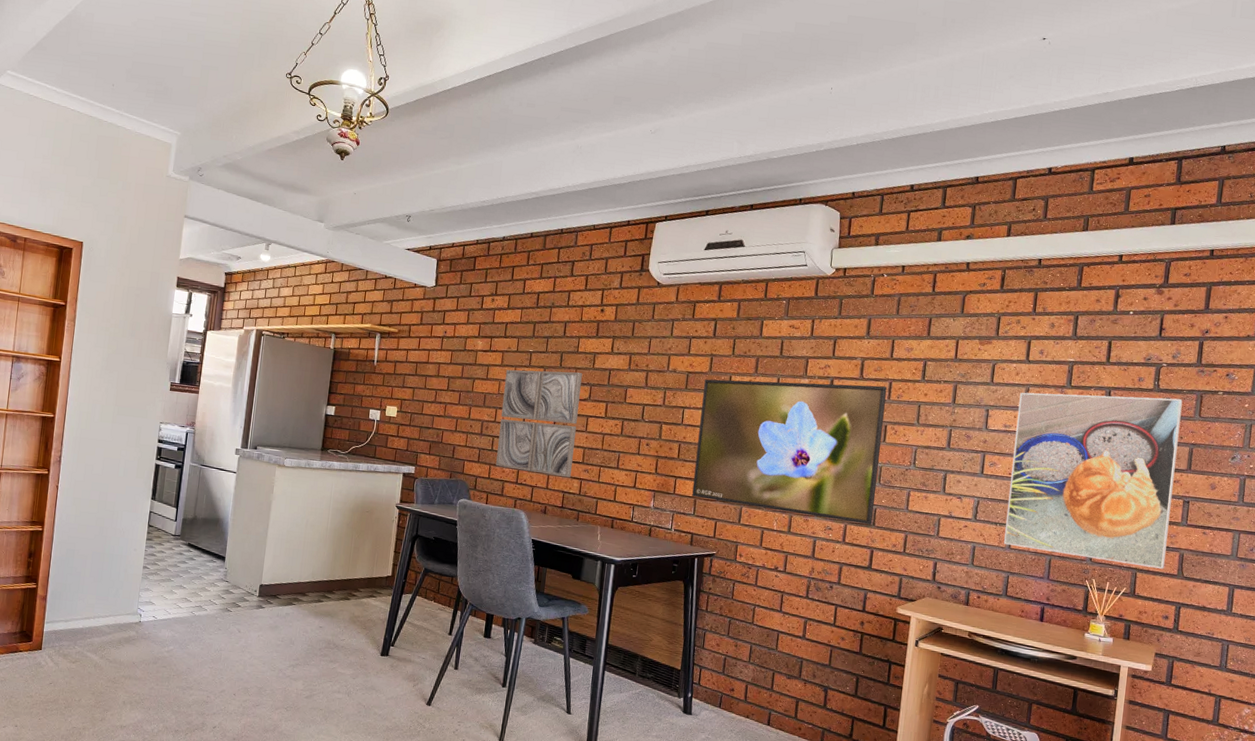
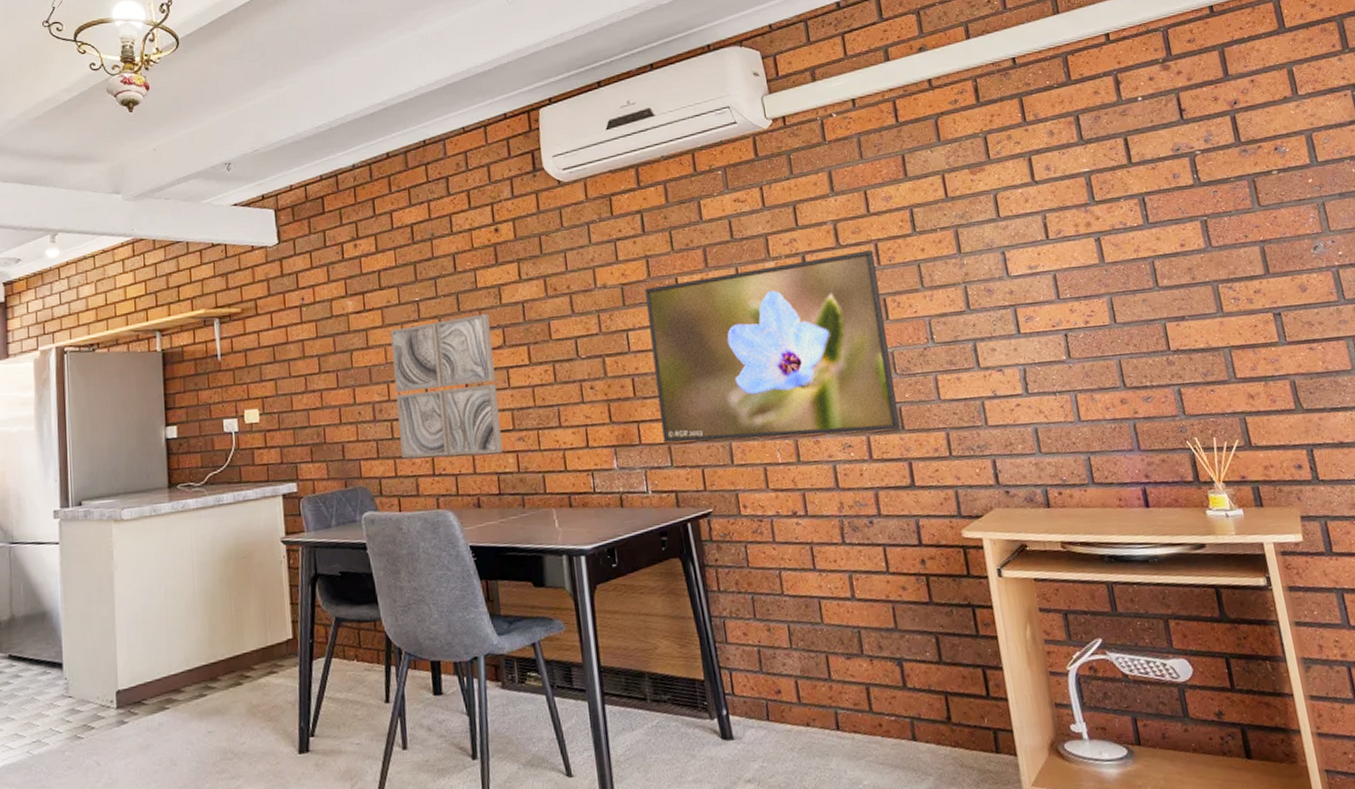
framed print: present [1004,392,1183,569] -> none [1036,189,1277,418]

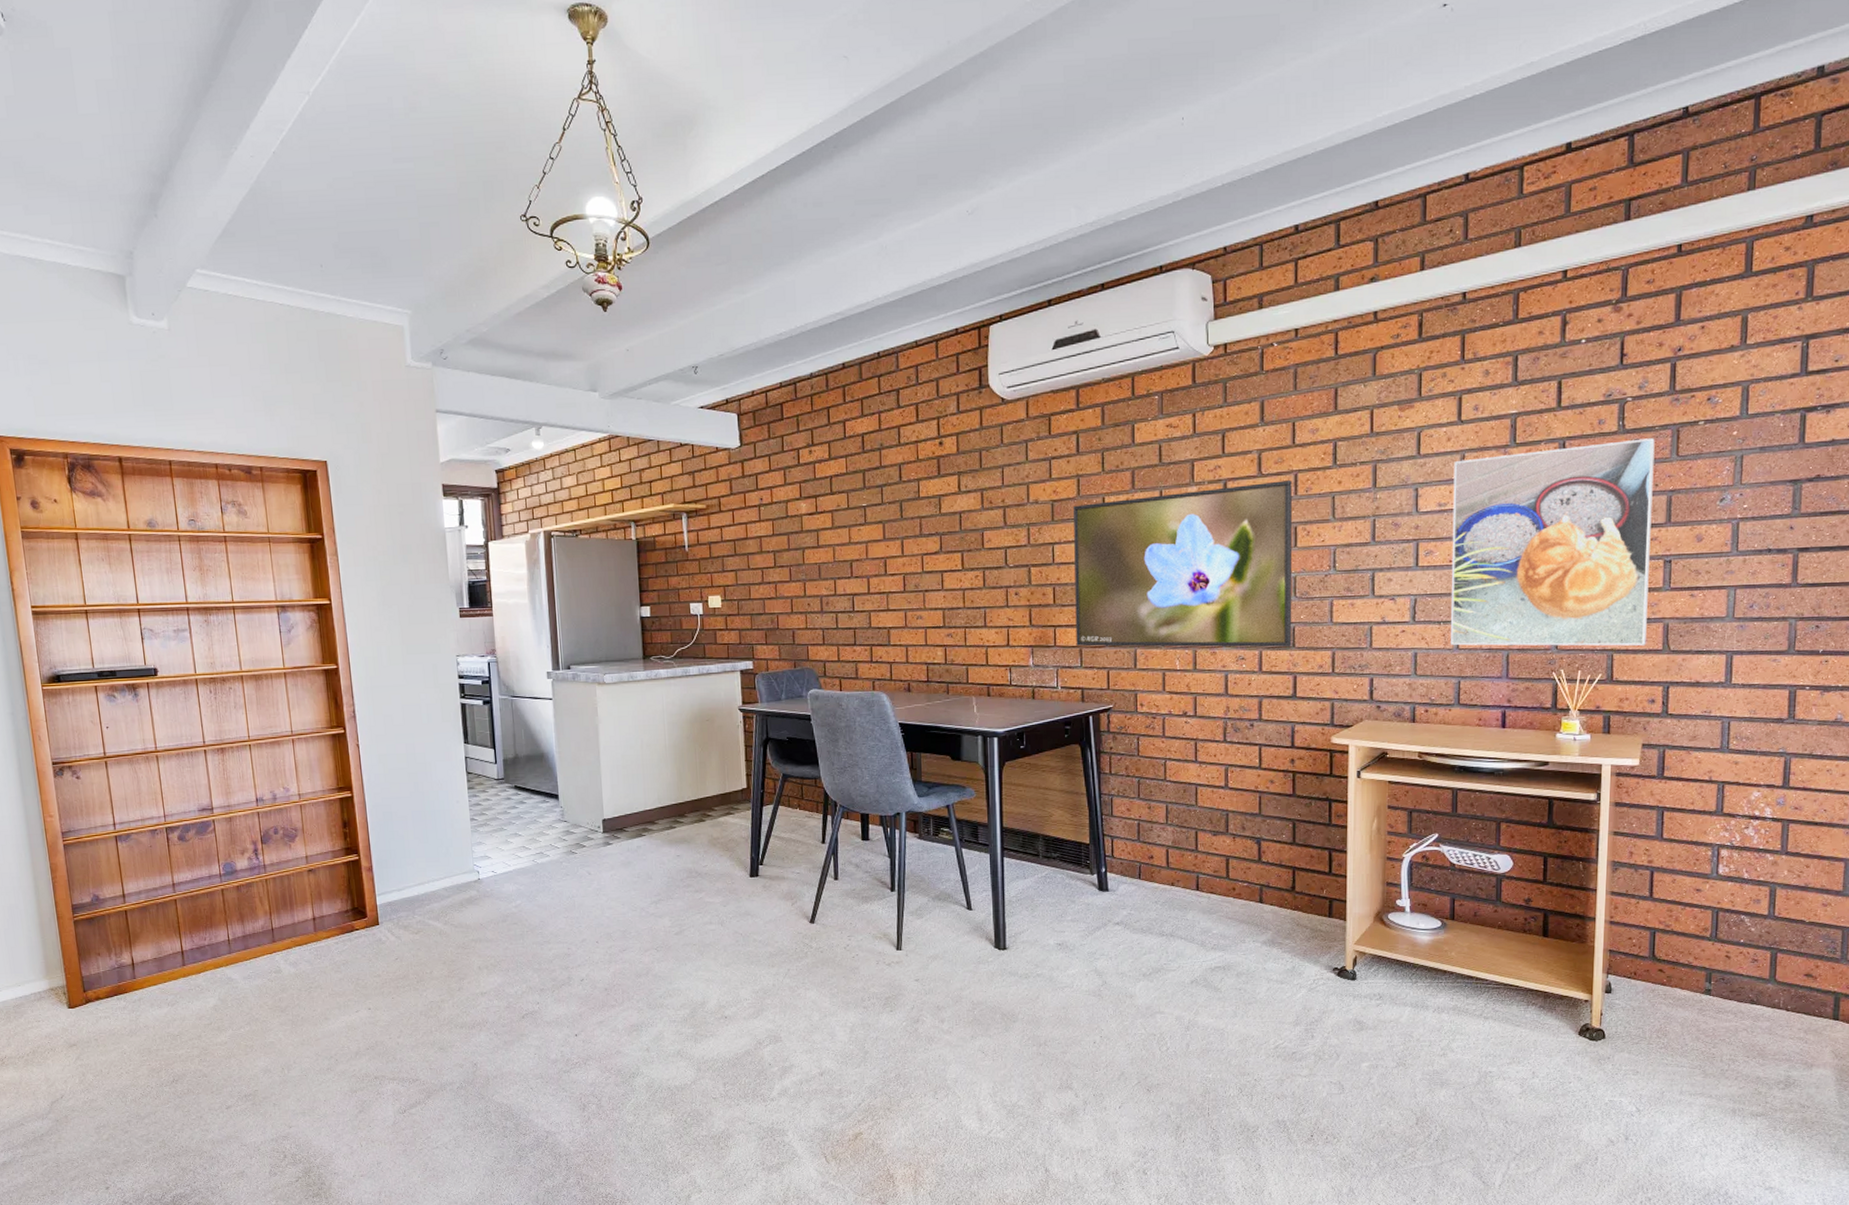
wall art: present [390,313,504,459] -> none [838,521,934,647]
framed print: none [1036,189,1277,418] -> present [1451,438,1655,646]

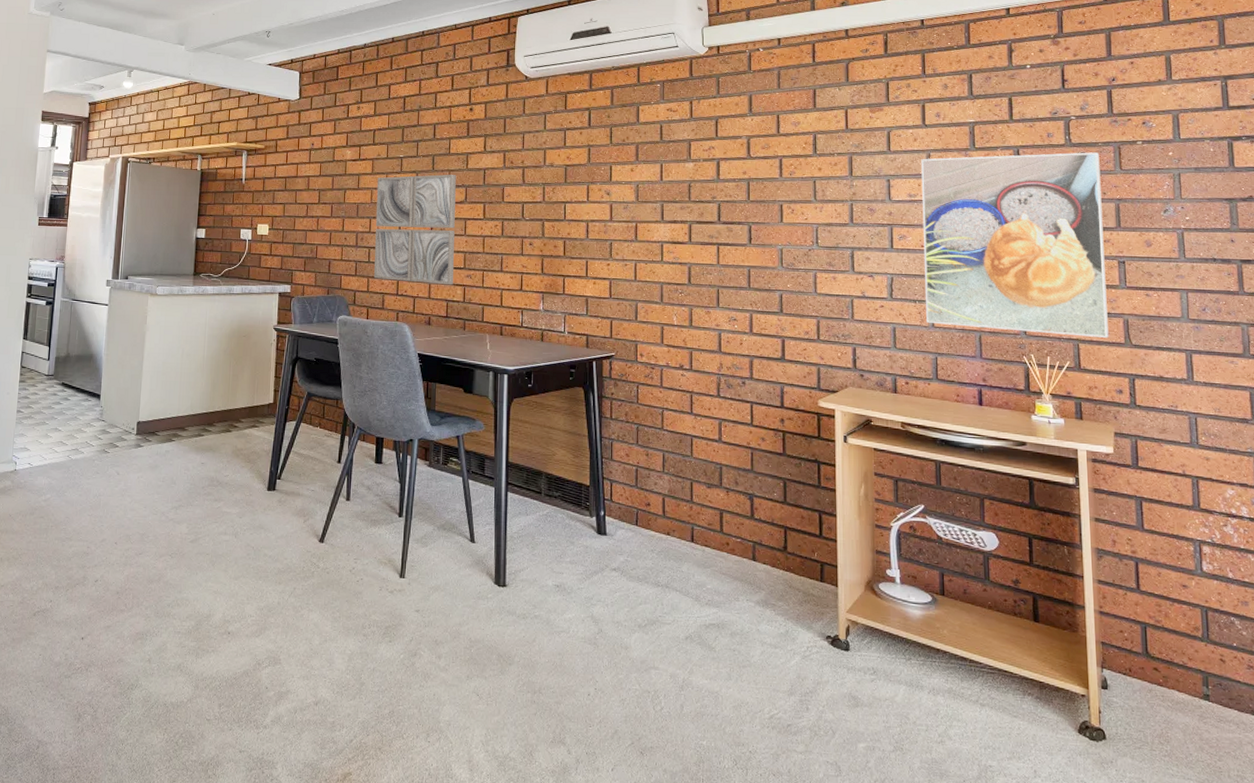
wall art: none [838,521,934,647] -> present [374,174,456,285]
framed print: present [1074,480,1292,648] -> none [583,164,780,313]

